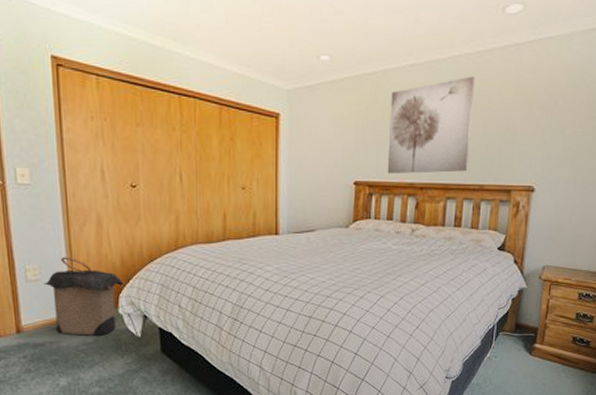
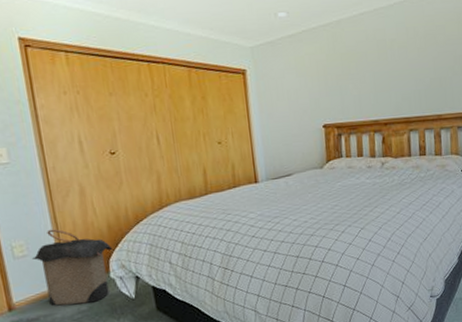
wall art: present [387,76,476,174] -> none [347,18,425,115]

